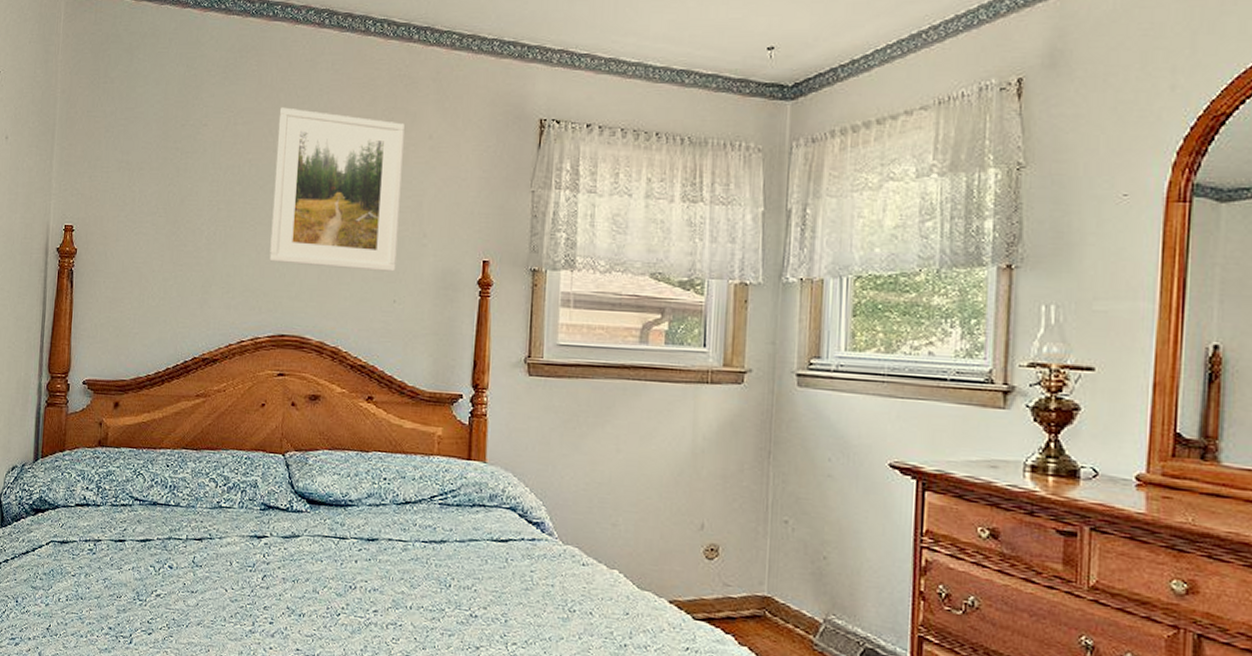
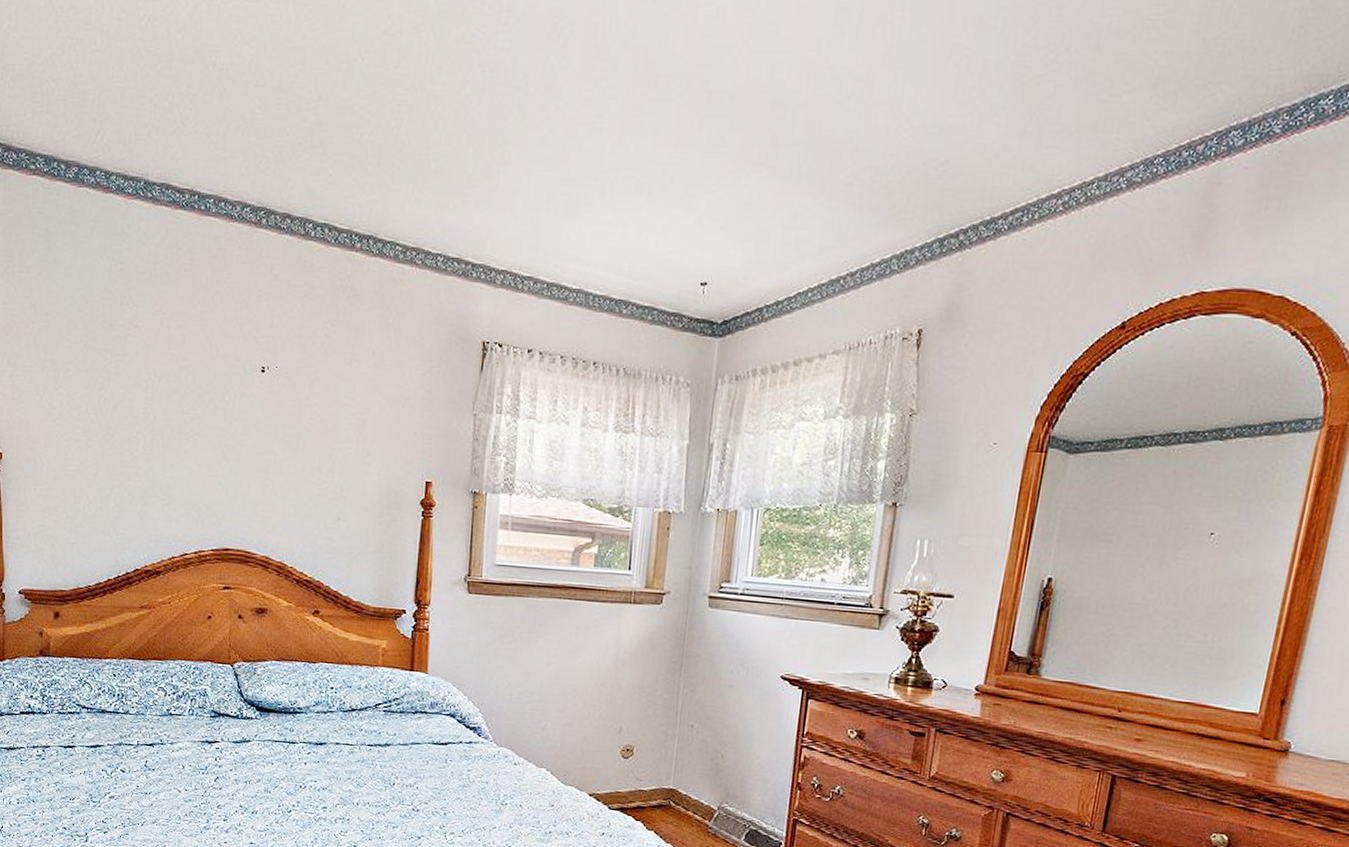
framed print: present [269,107,405,272] -> none [211,312,347,489]

